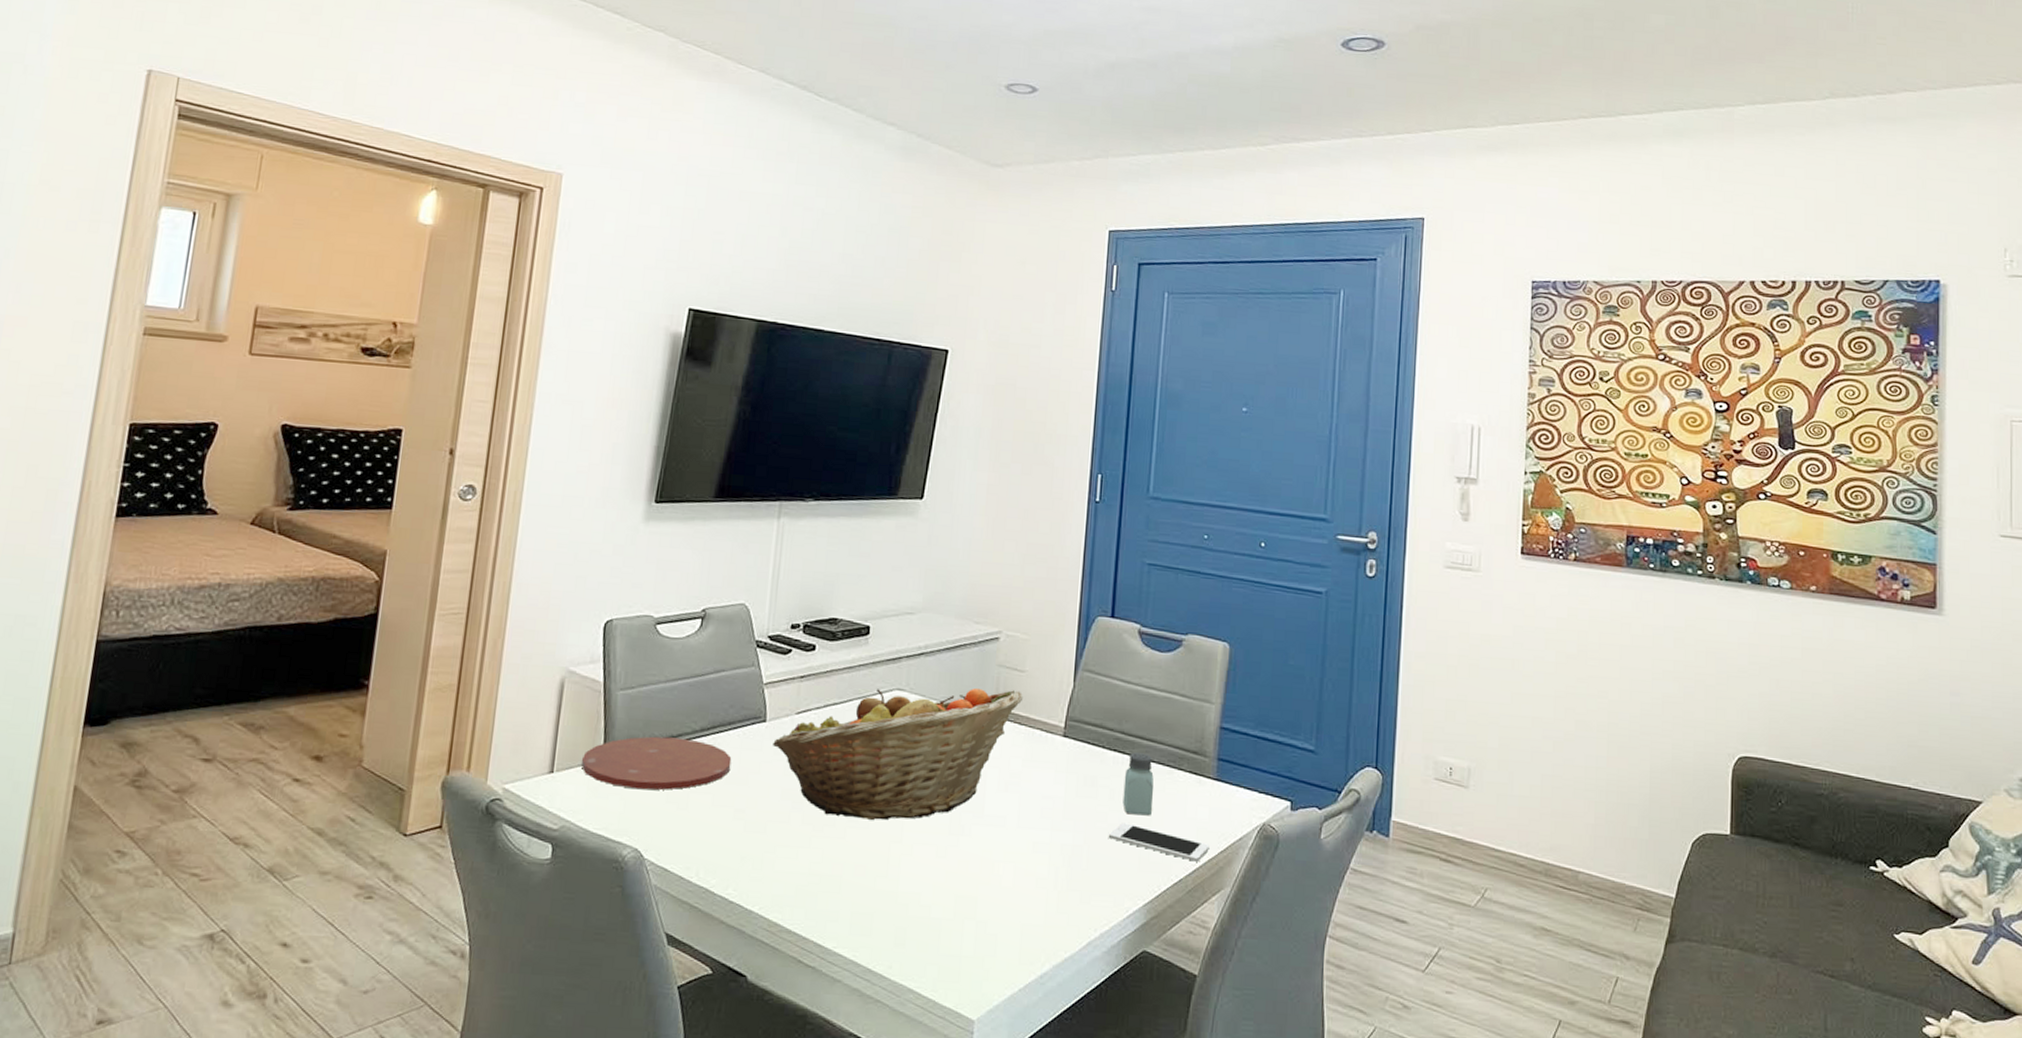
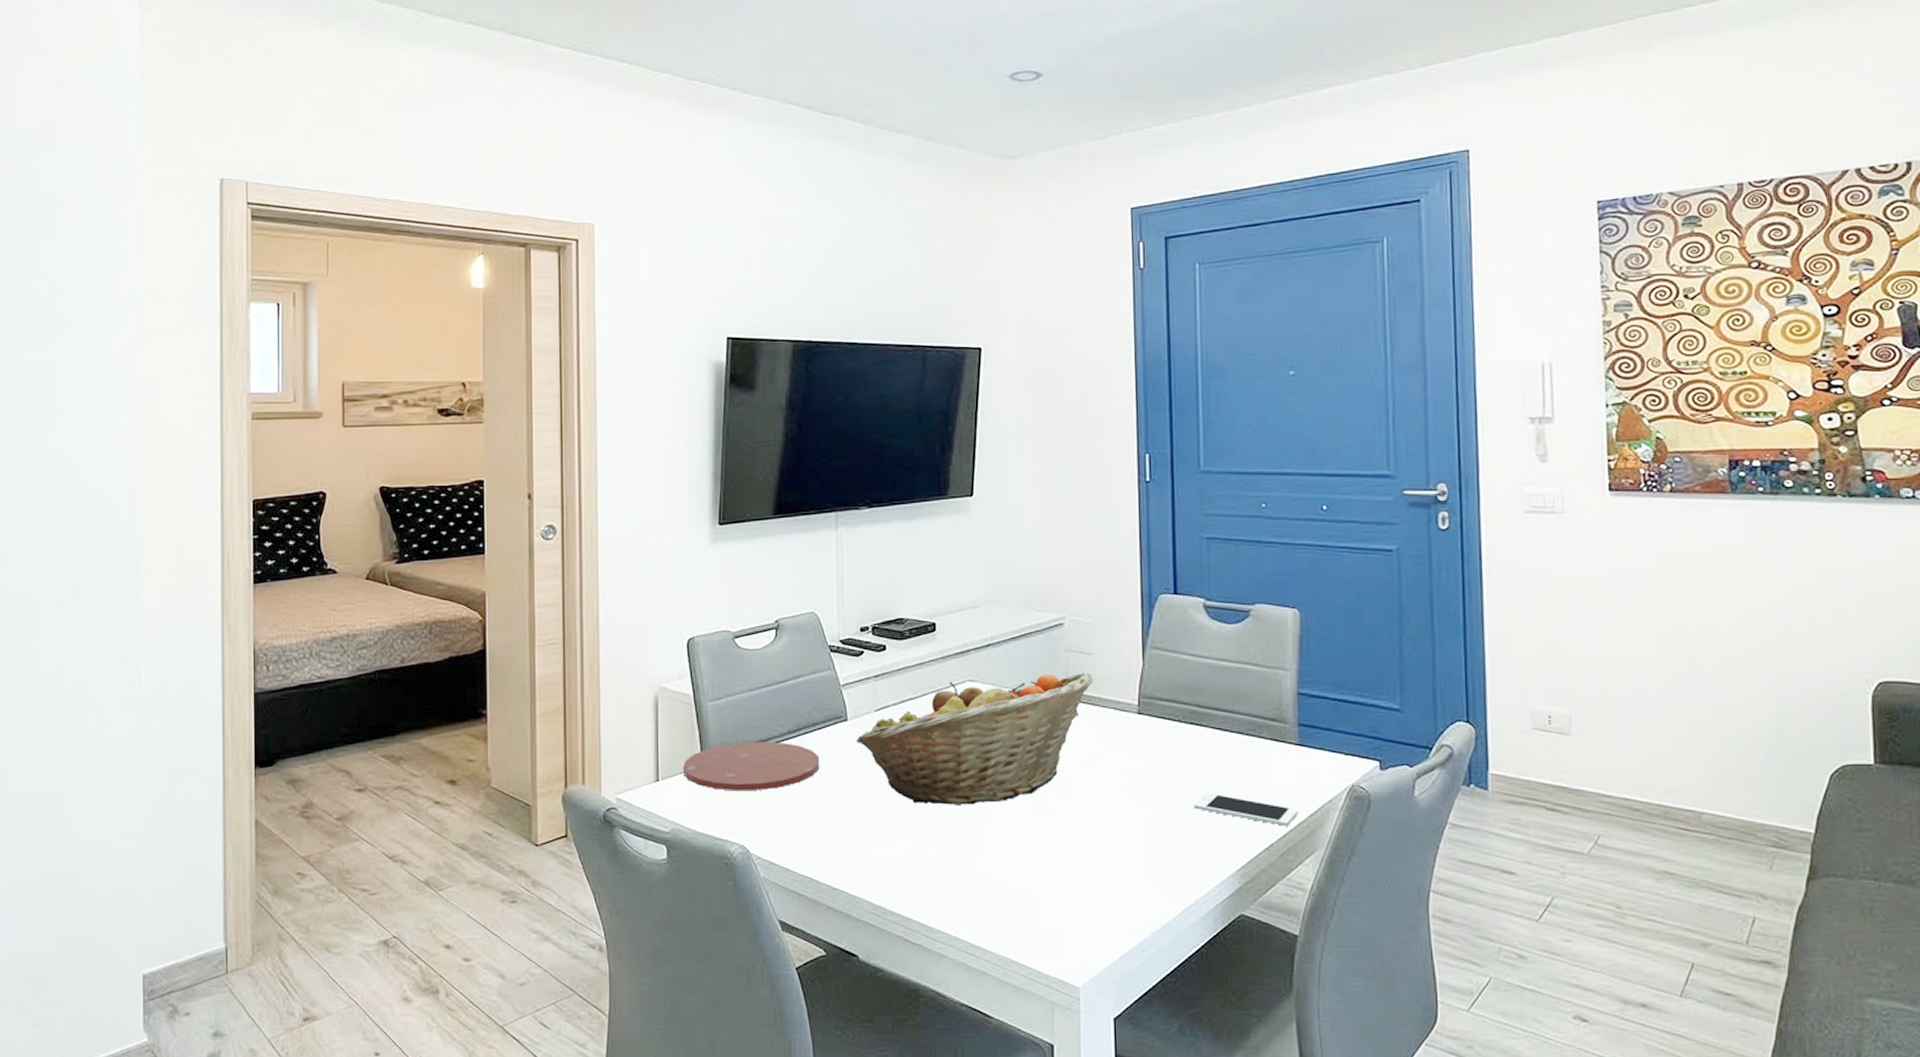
saltshaker: present [1122,752,1154,816] -> none [1204,724,1236,785]

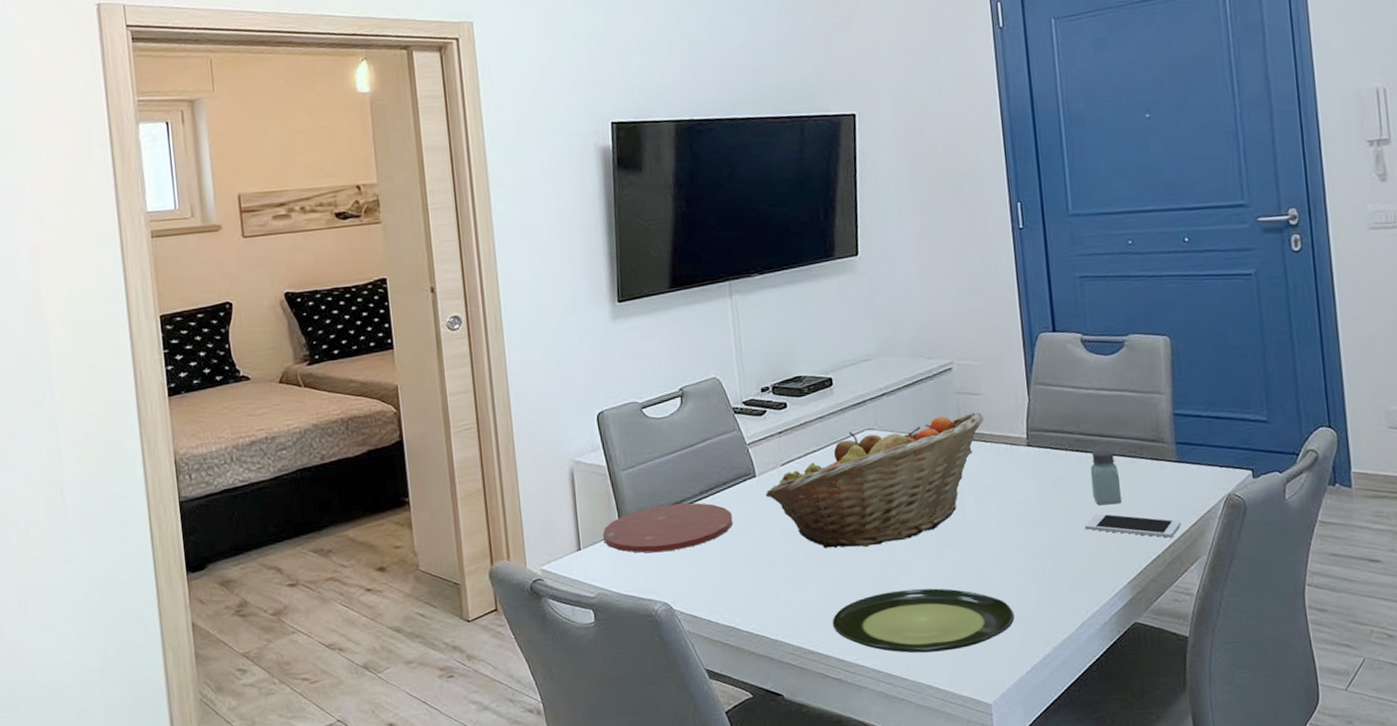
plate: none [916,855,1111,926] -> present [832,588,1015,653]
saltshaker: none [1204,724,1236,785] -> present [1090,449,1121,505]

